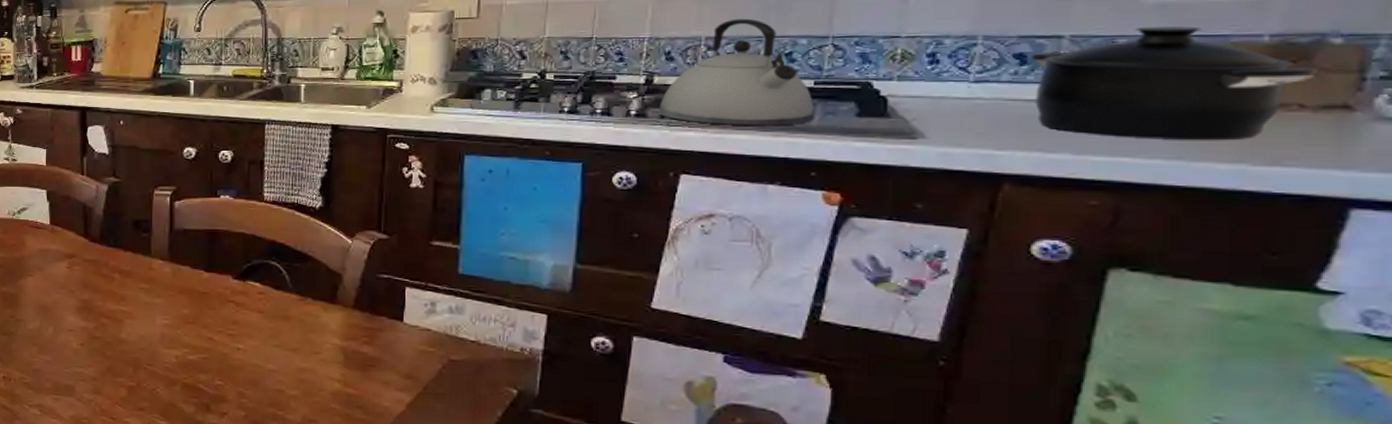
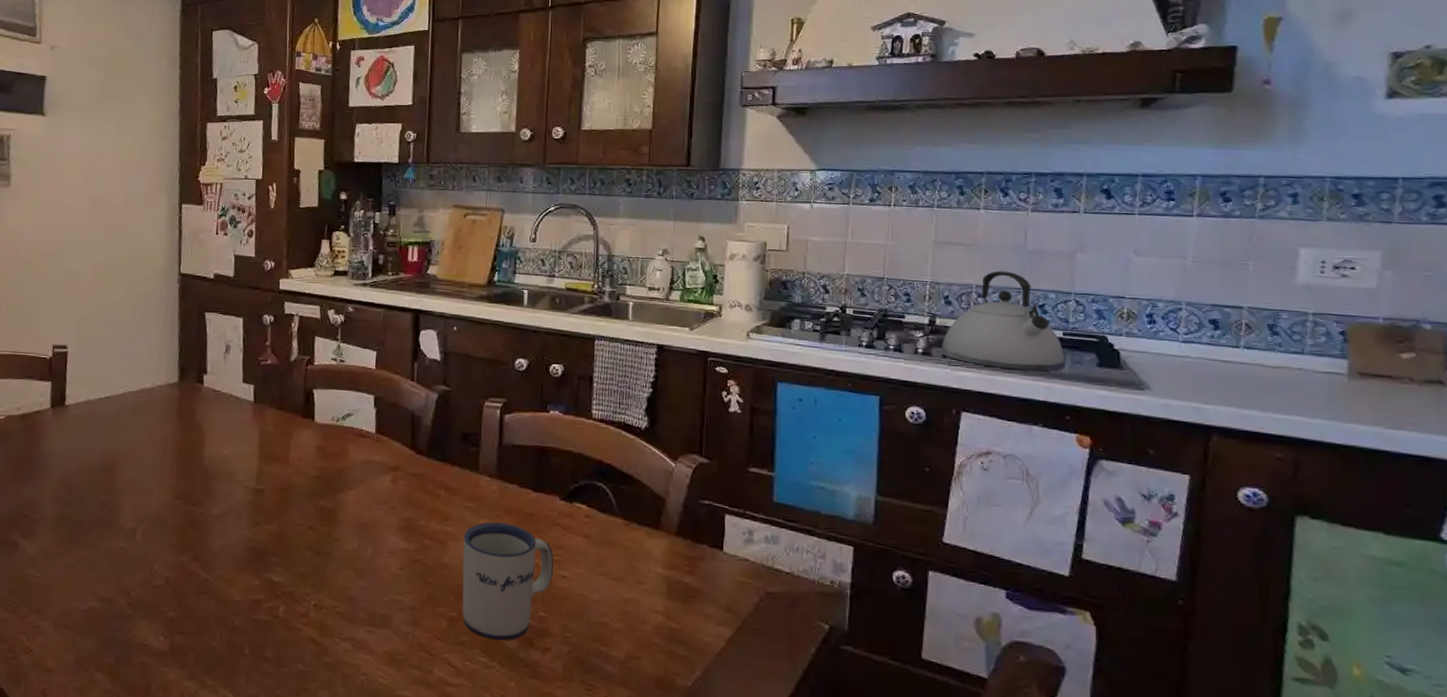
mug: none [138,301,229,407] -> present [462,522,554,641]
saucepan: present [1031,26,1318,141] -> none [1222,304,1418,406]

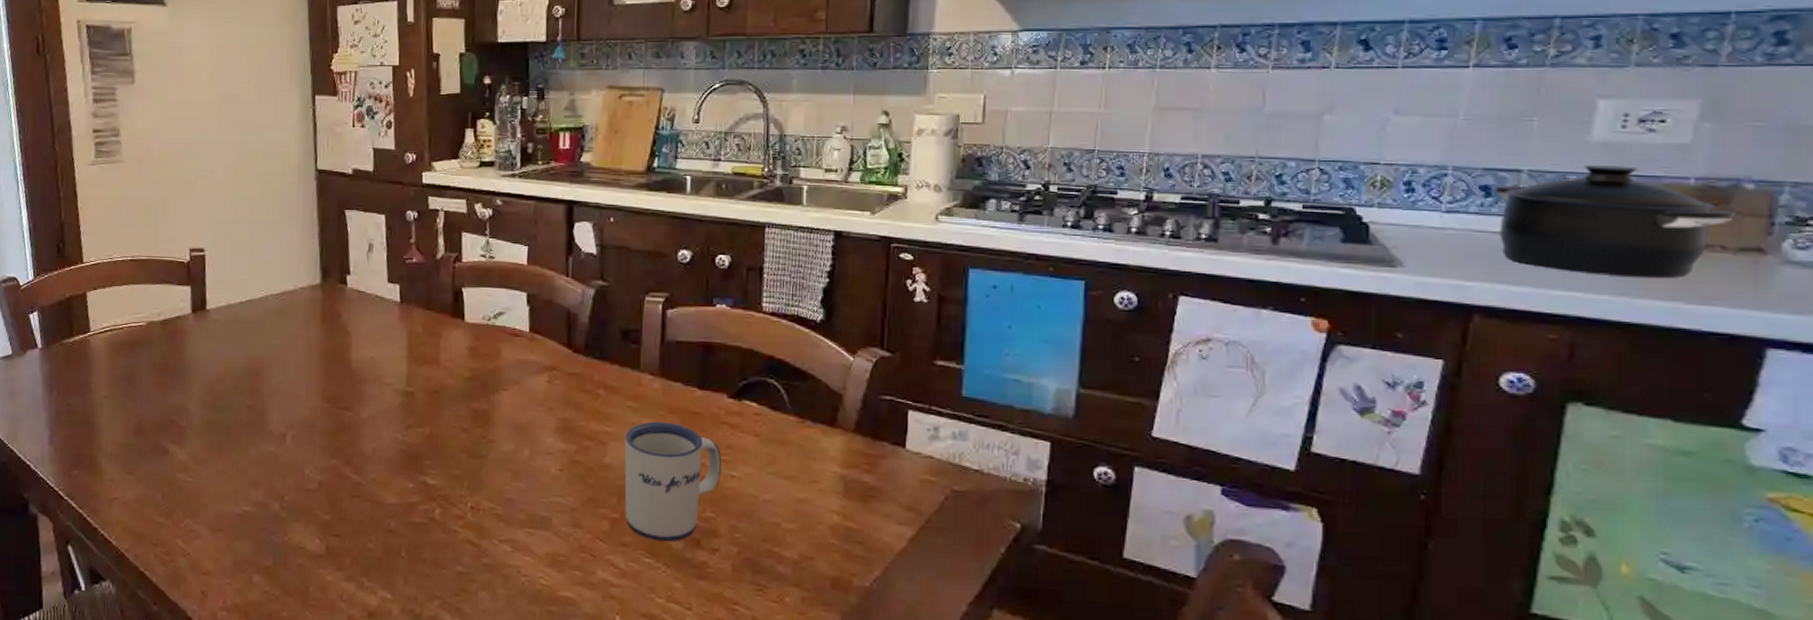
kettle: present [940,270,1066,372] -> none [1157,137,1303,249]
saucepan: none [1222,304,1418,406] -> present [1495,165,1735,279]

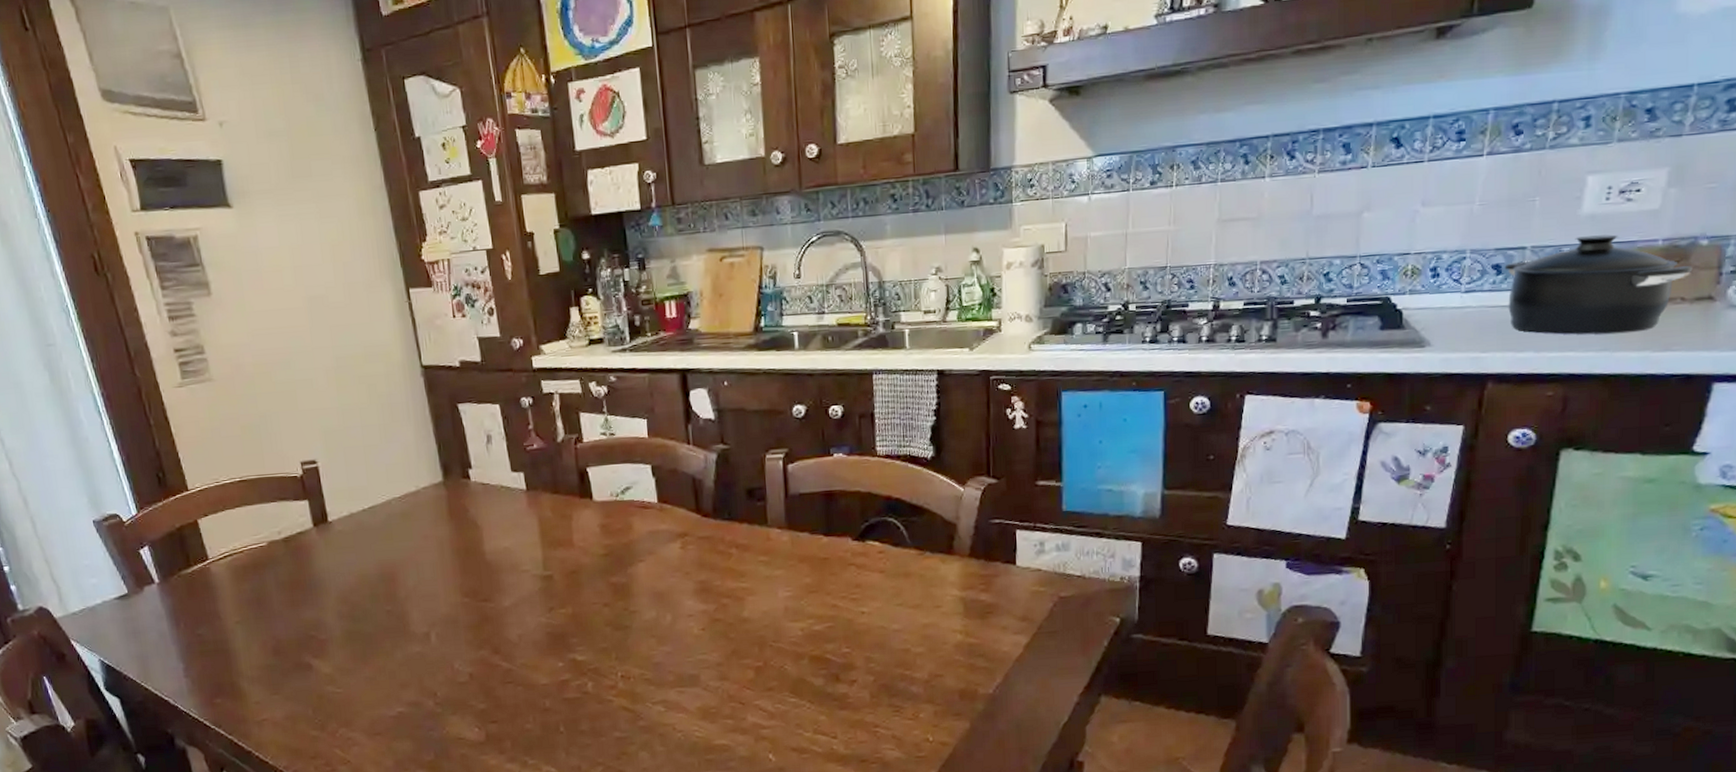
mug: present [624,421,722,542] -> none [760,570,853,681]

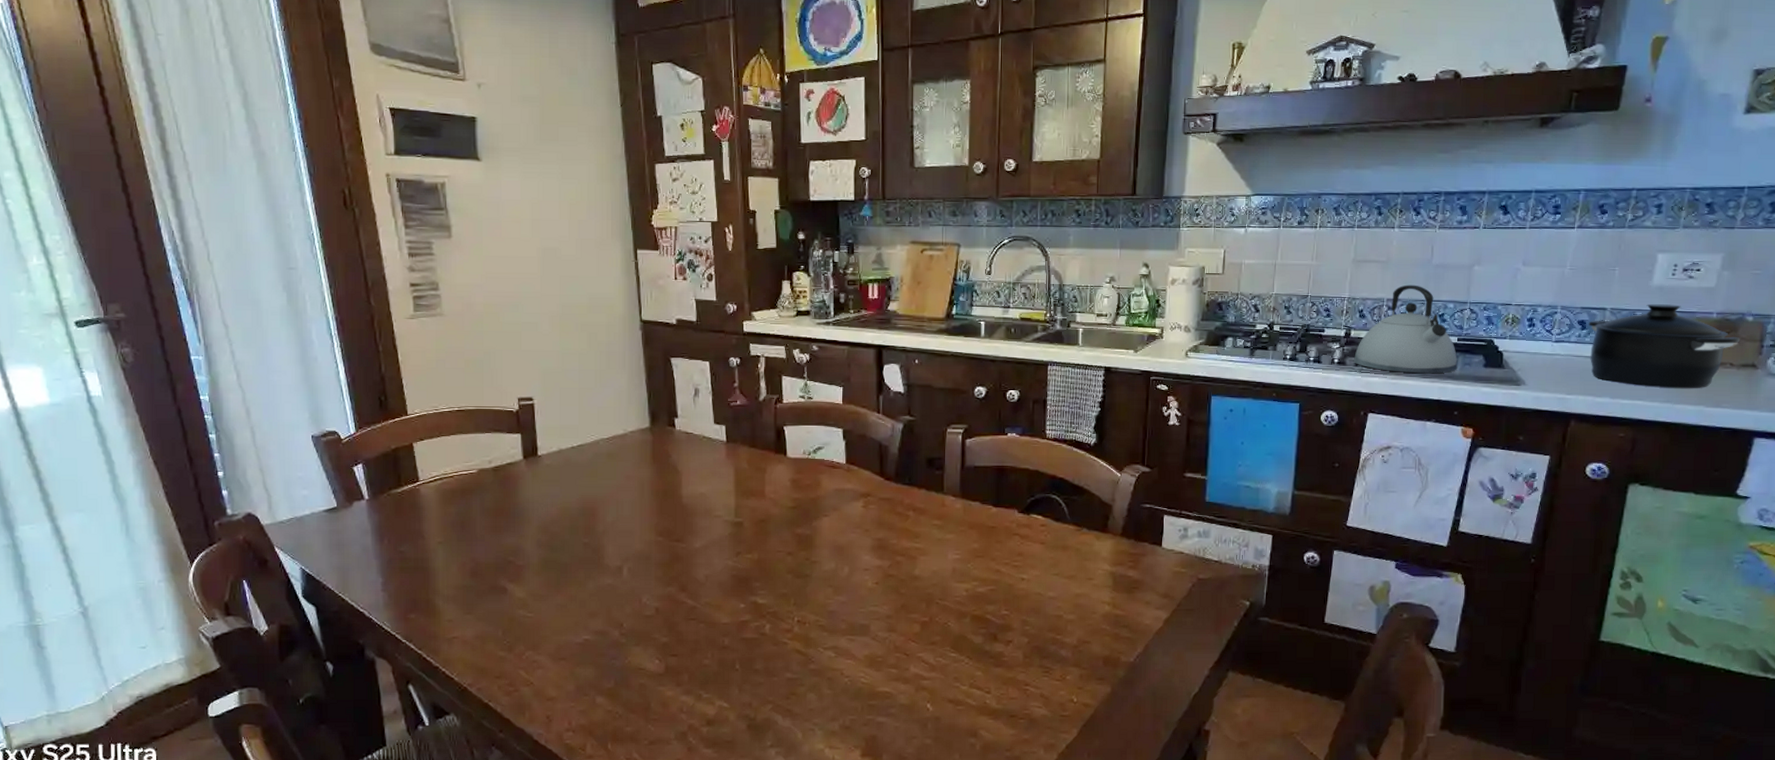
kettle: none [1224,241,1348,345] -> present [1353,284,1457,374]

